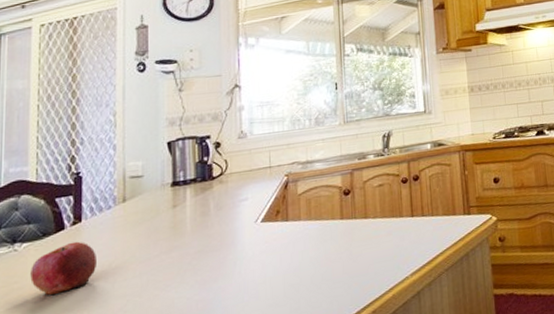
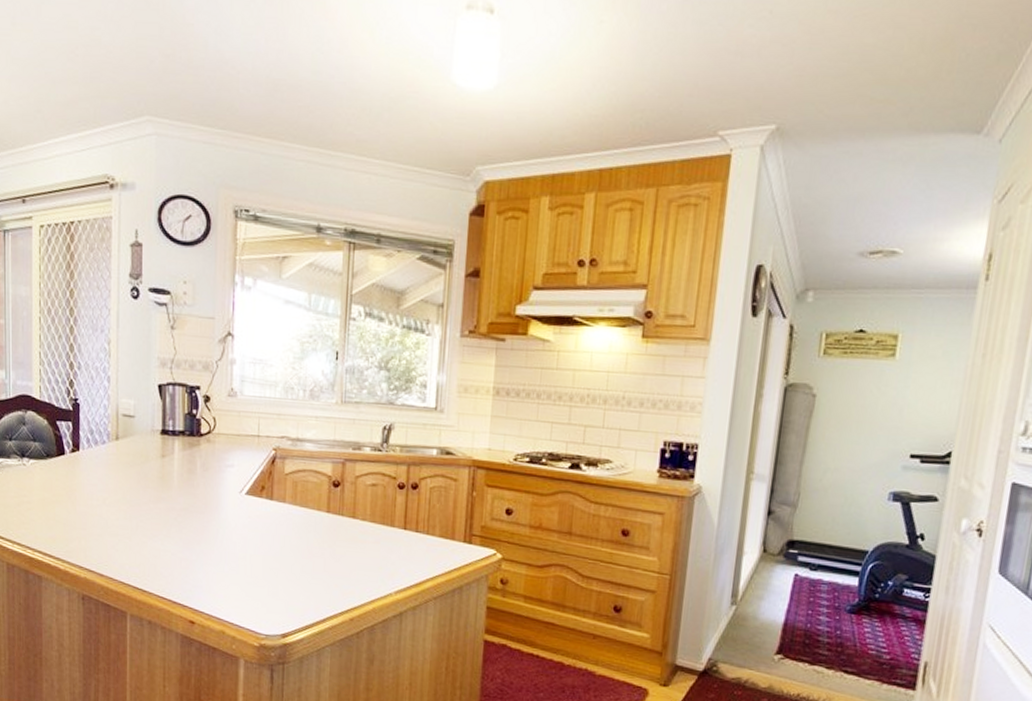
apple: present [30,241,96,296] -> none [37,469,92,517]

